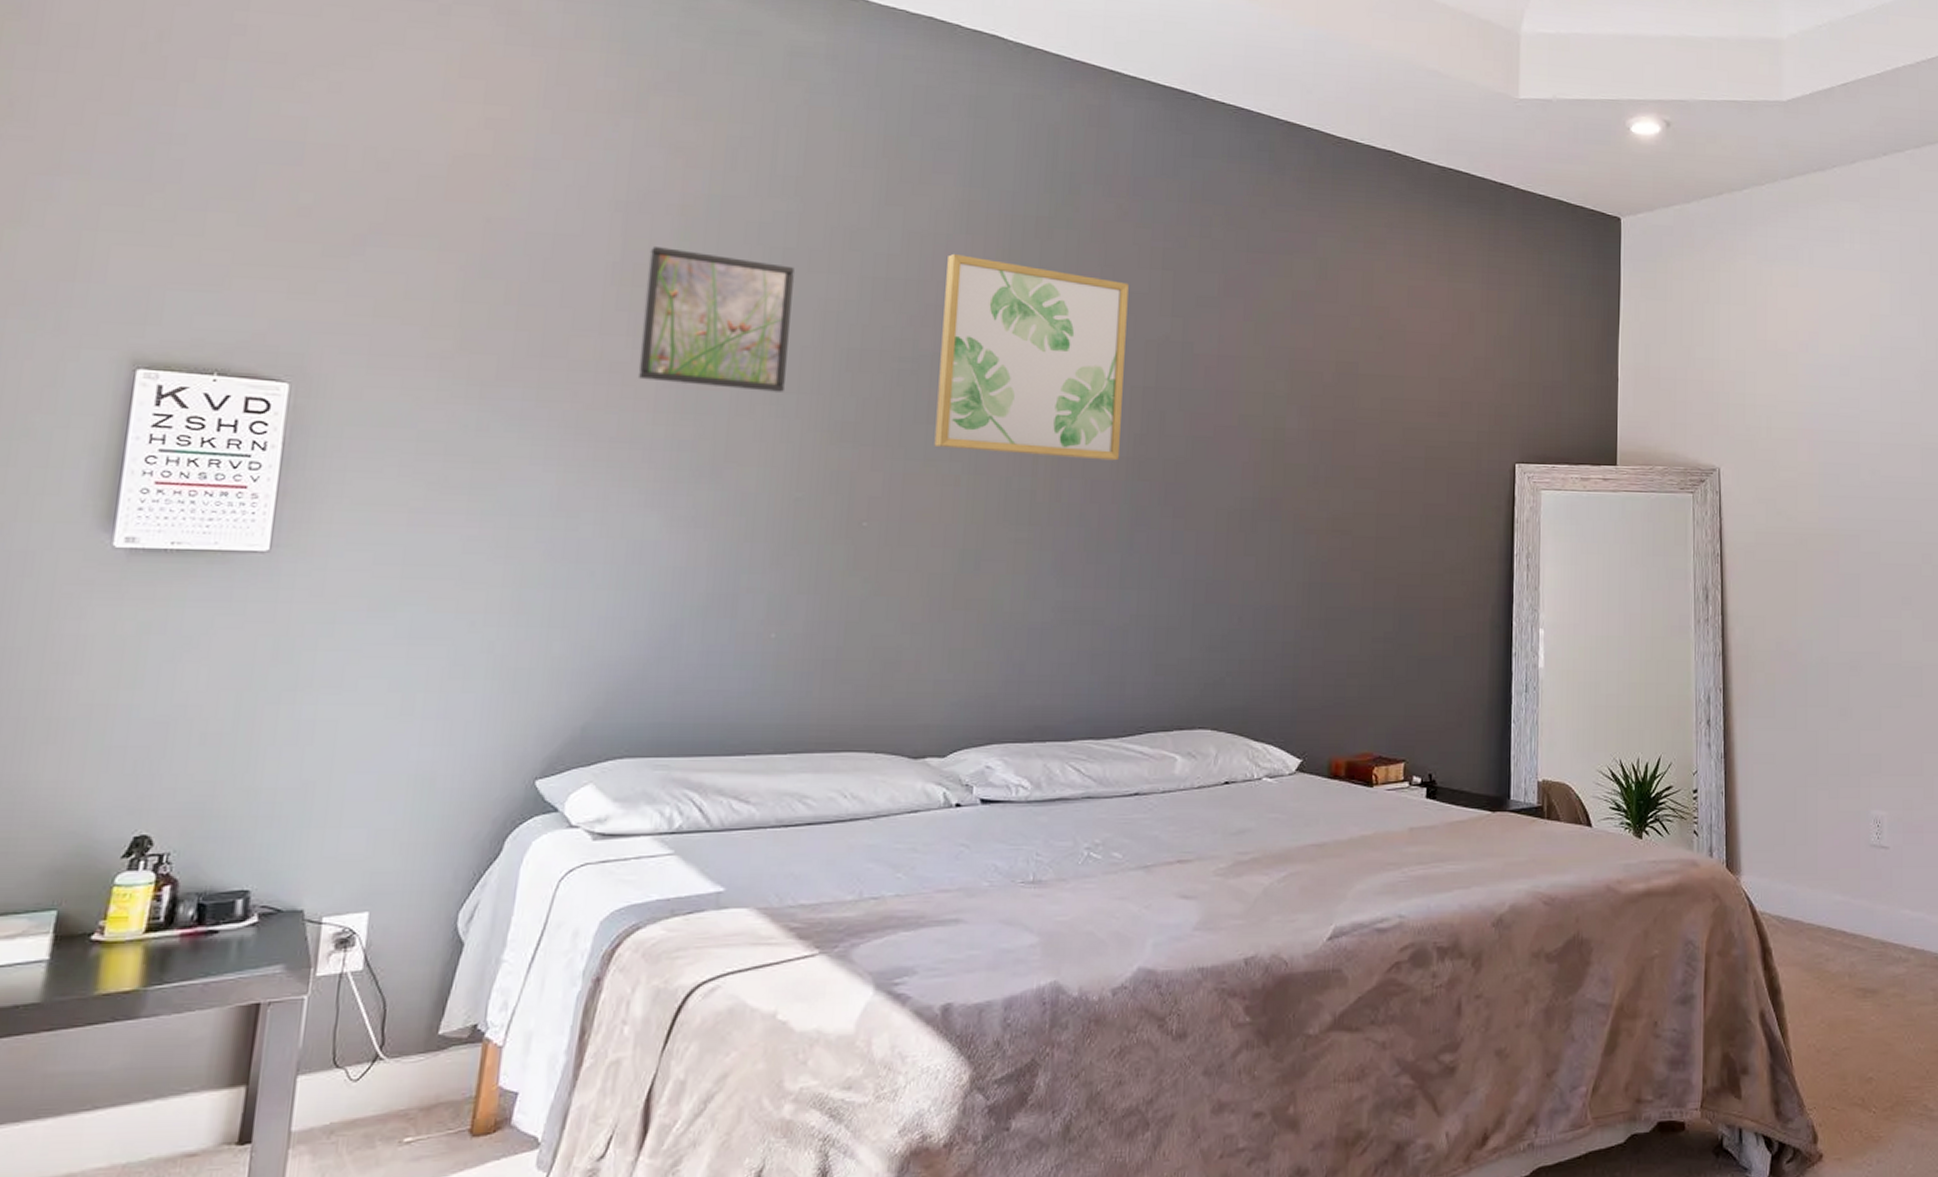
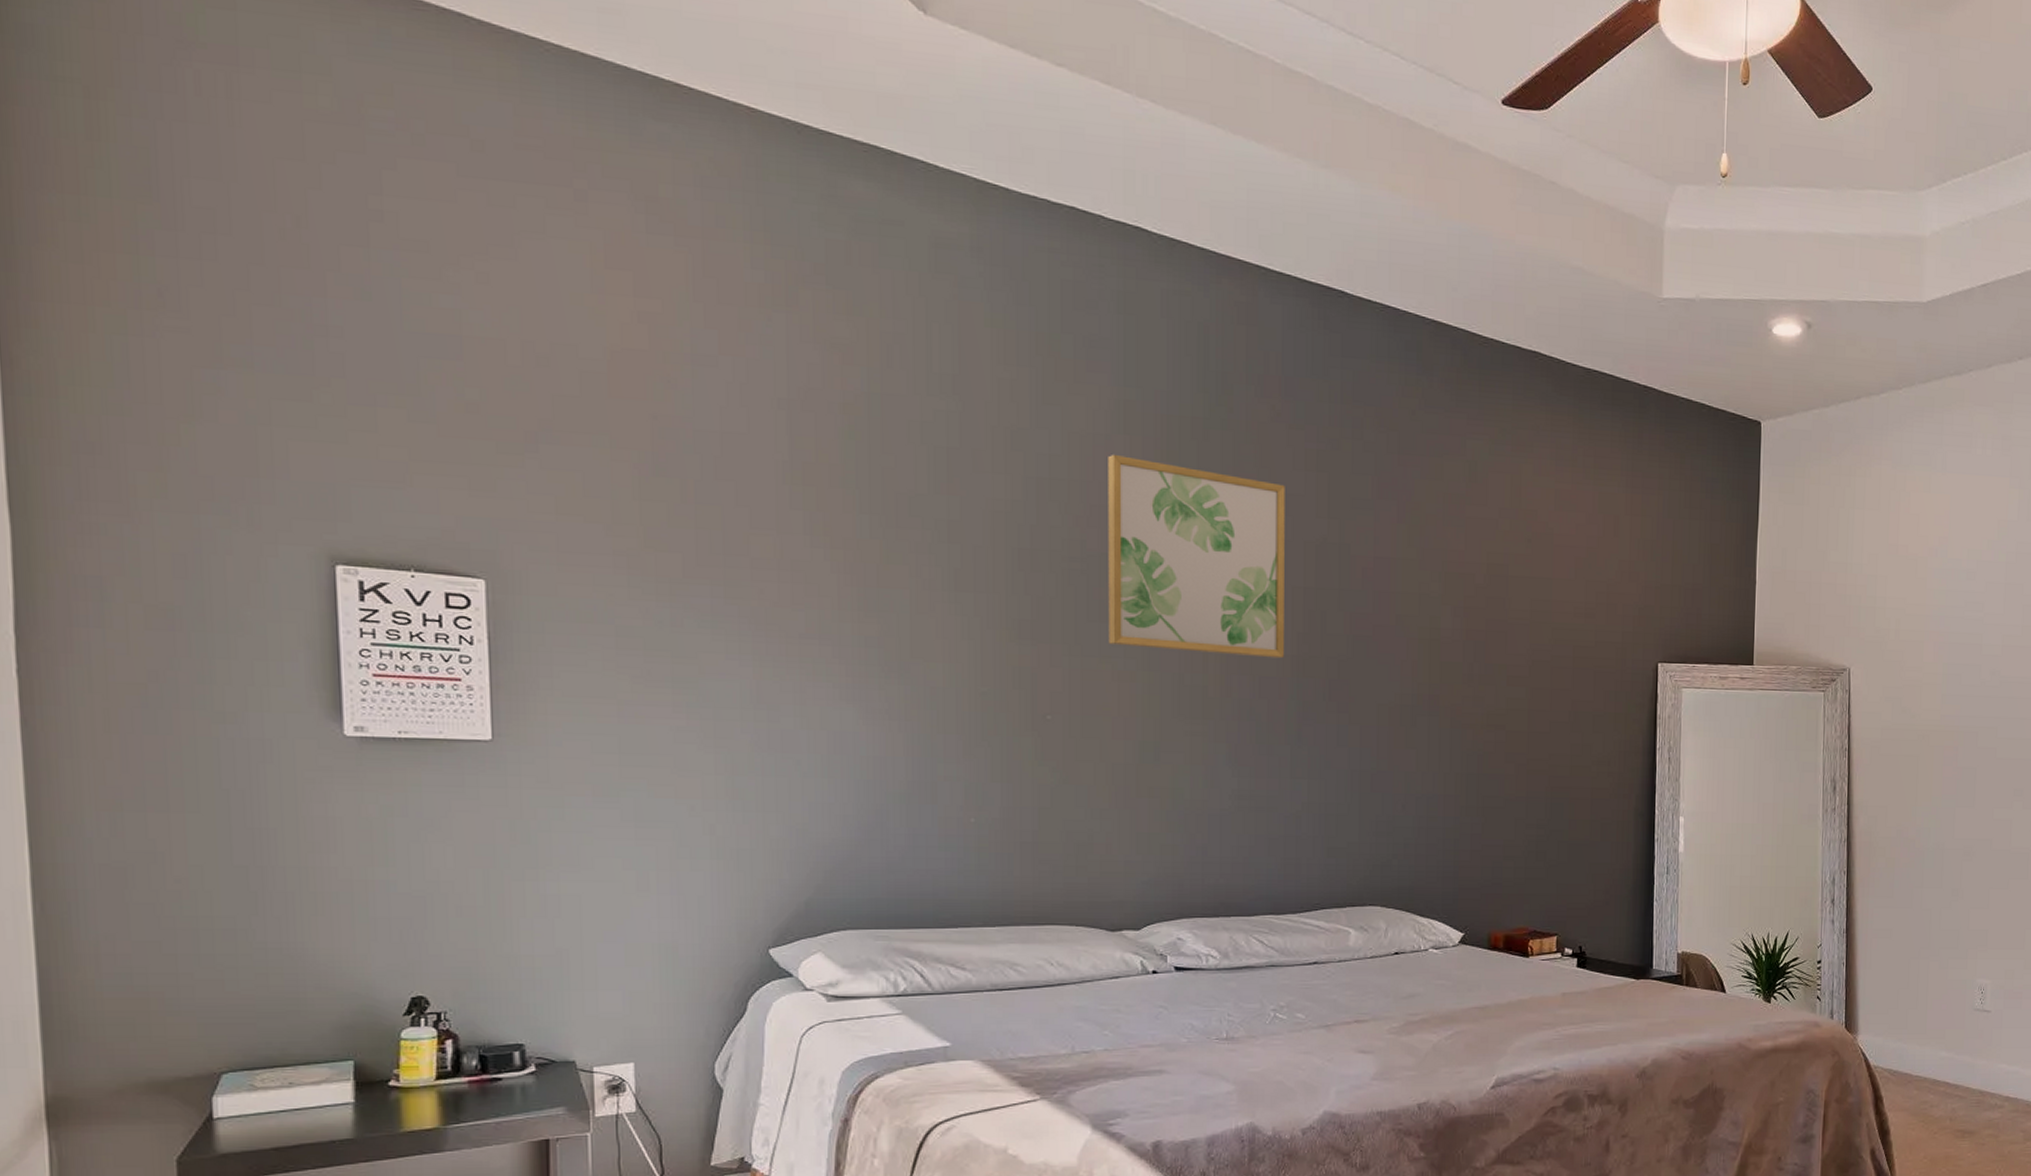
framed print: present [637,245,794,392] -> none [817,444,961,591]

